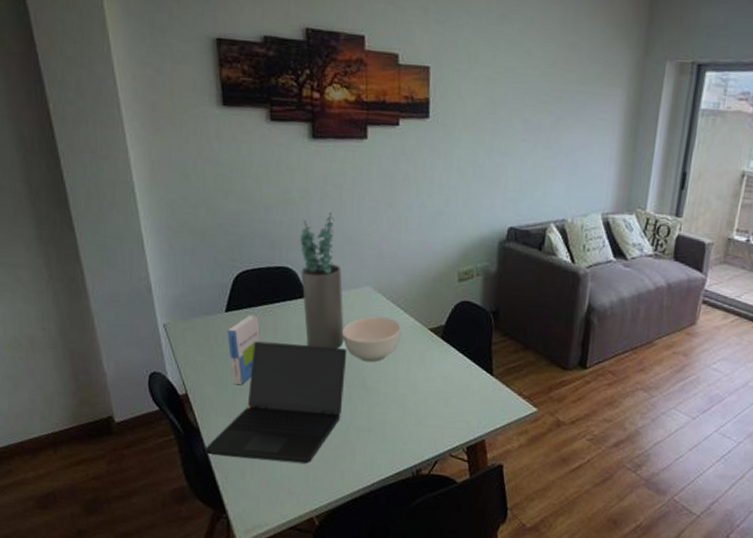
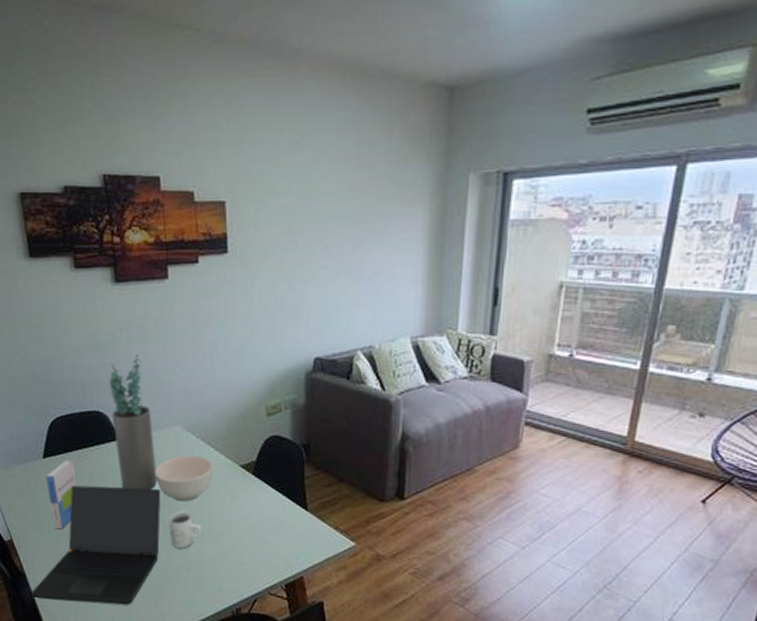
mug: none [353,372,387,409] -> present [168,512,202,548]

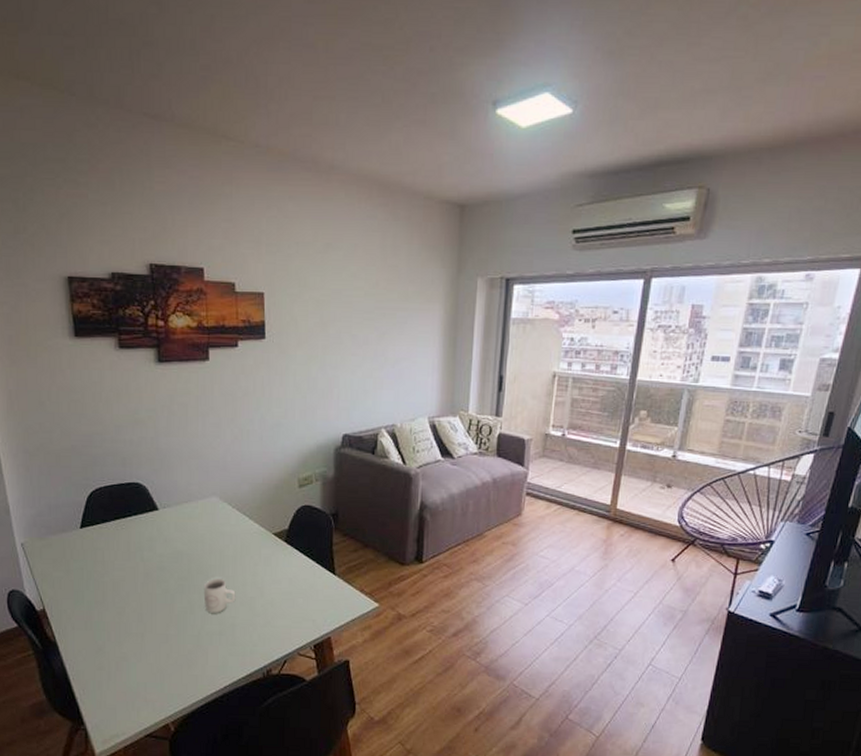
laptop: present [31,485,161,605] -> none [62,554,197,670]
book: present [45,460,78,530] -> none [82,530,115,598]
vase: present [109,354,157,490] -> none [149,430,193,558]
bowl: present [154,456,213,502] -> none [190,525,247,569]

